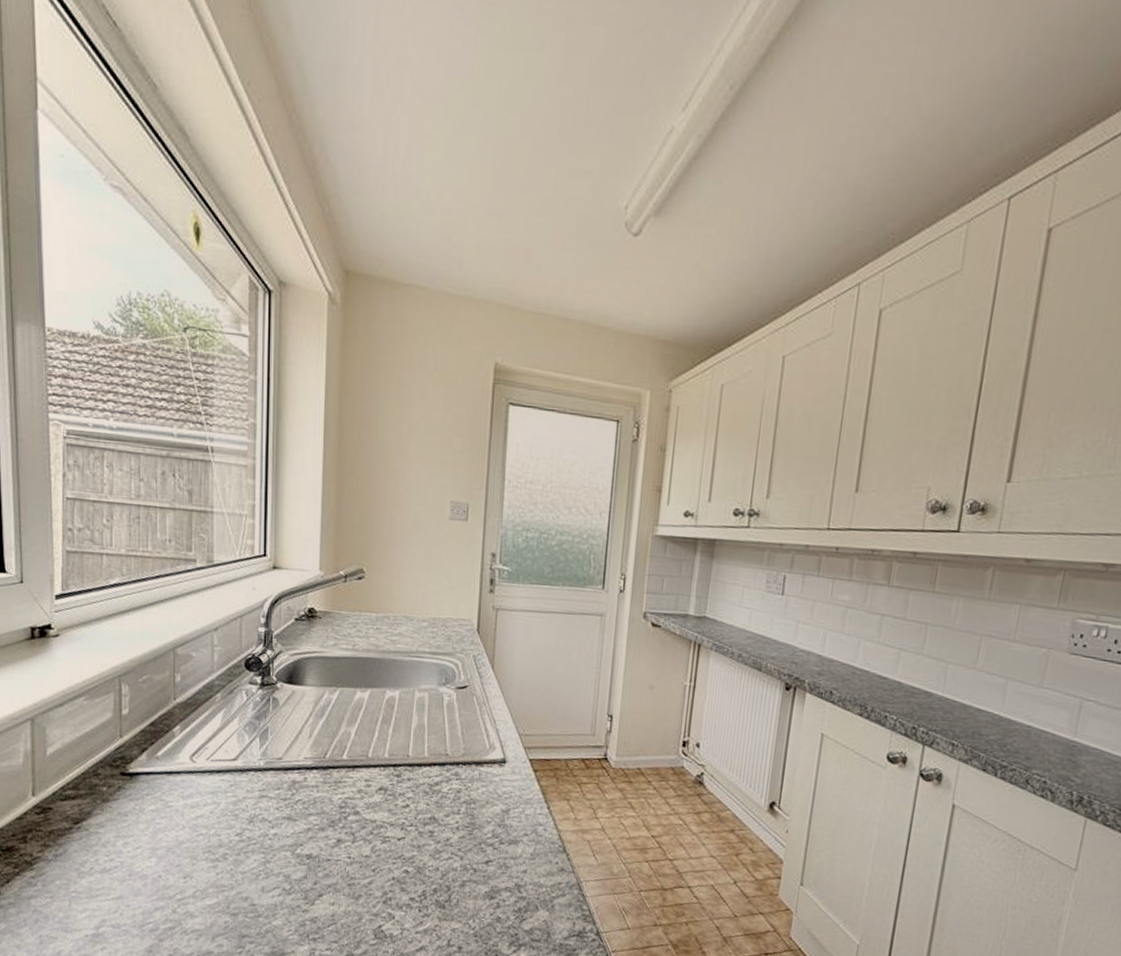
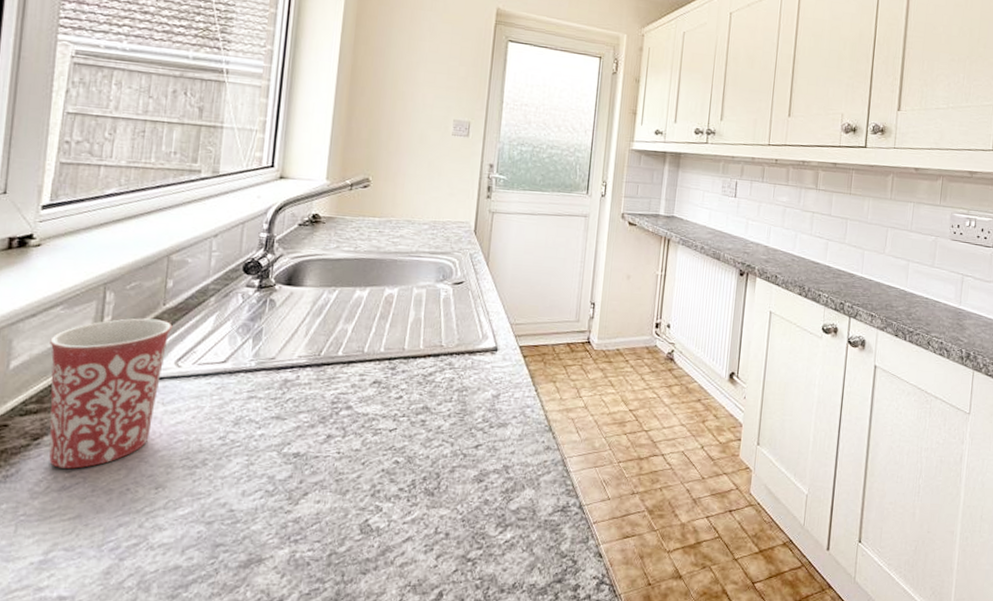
mug: none [78,711,184,853] -> present [49,318,173,469]

